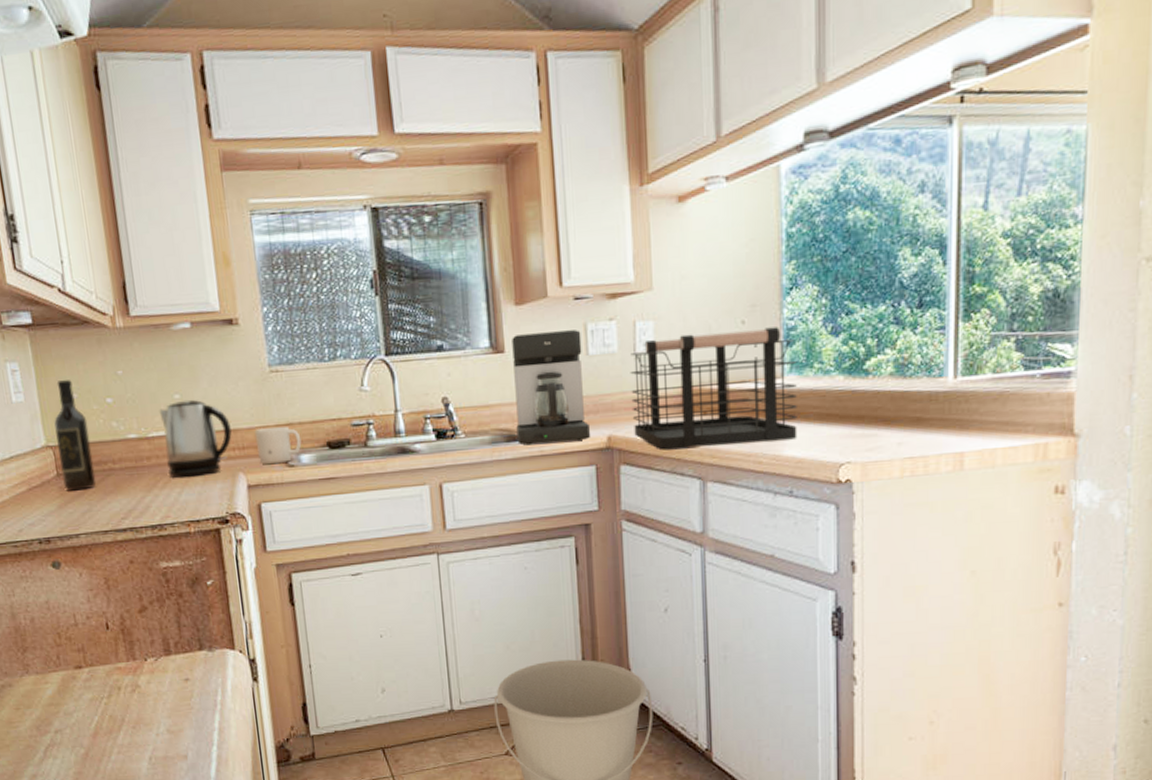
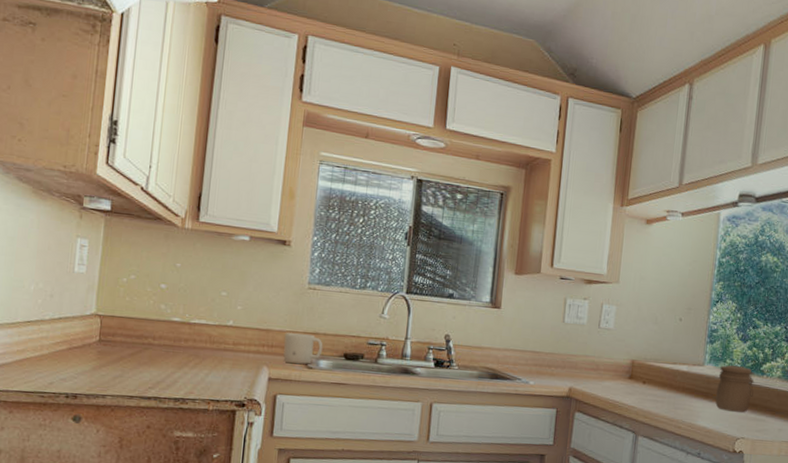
wine bottle: present [54,380,97,491] -> none [103,262,139,357]
kettle: present [159,399,232,477] -> none [201,297,266,363]
coffee maker: present [512,330,590,446] -> none [499,297,561,388]
dish rack: present [630,327,798,450] -> none [589,320,715,414]
jar: none [805,369,857,432] -> present [715,365,755,413]

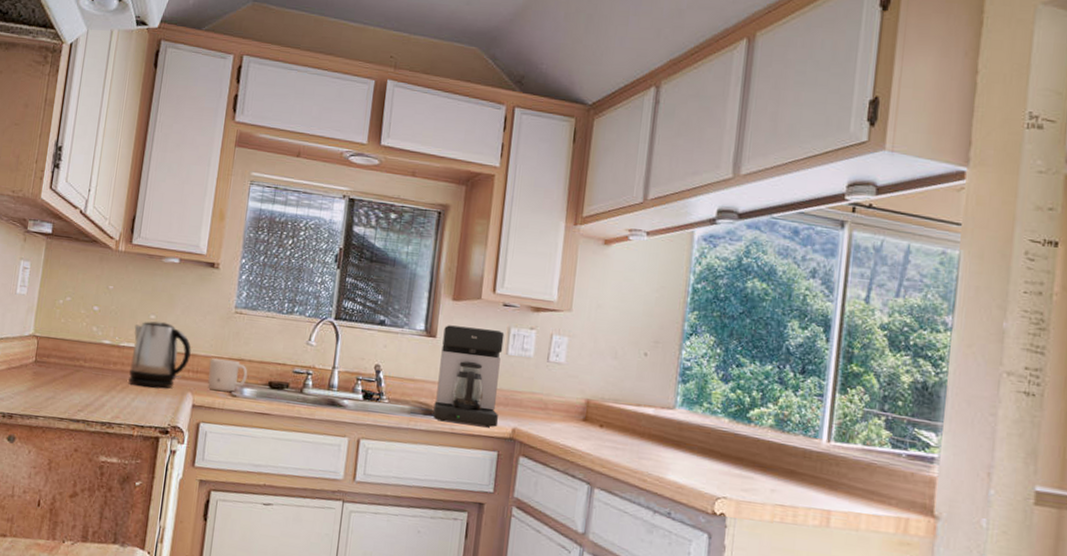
kettle: none [201,297,266,363] -> present [128,320,192,388]
coffee maker: none [499,297,561,388] -> present [433,325,505,428]
jar: present [715,365,755,413] -> none [689,409,739,467]

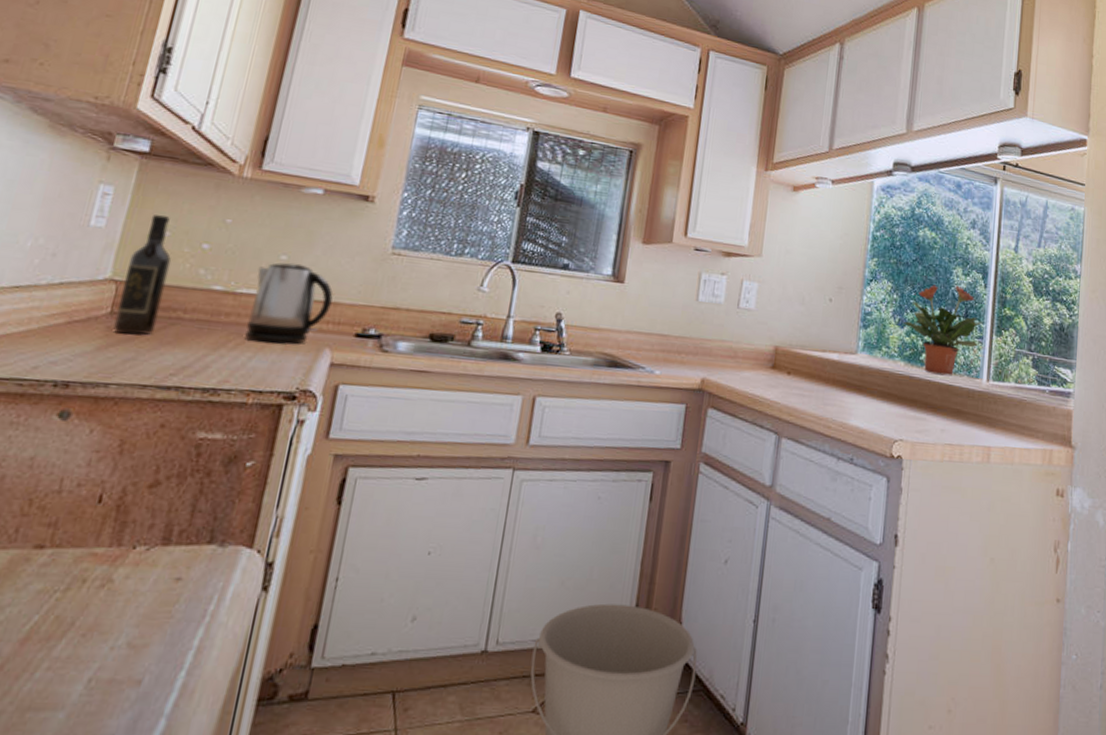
wine bottle: none [38,284,73,379] -> present [113,215,172,335]
mug: present [207,358,248,392] -> none [351,307,405,347]
coffee maker: present [433,325,505,428] -> none [618,270,695,379]
potted plant: none [727,339,822,435] -> present [902,285,982,377]

